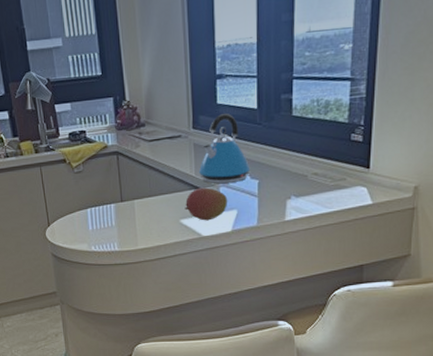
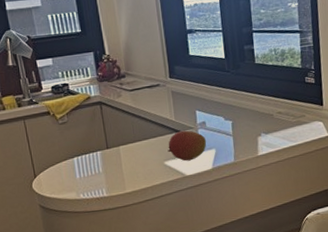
kettle: present [198,114,251,184] -> none [177,63,224,126]

